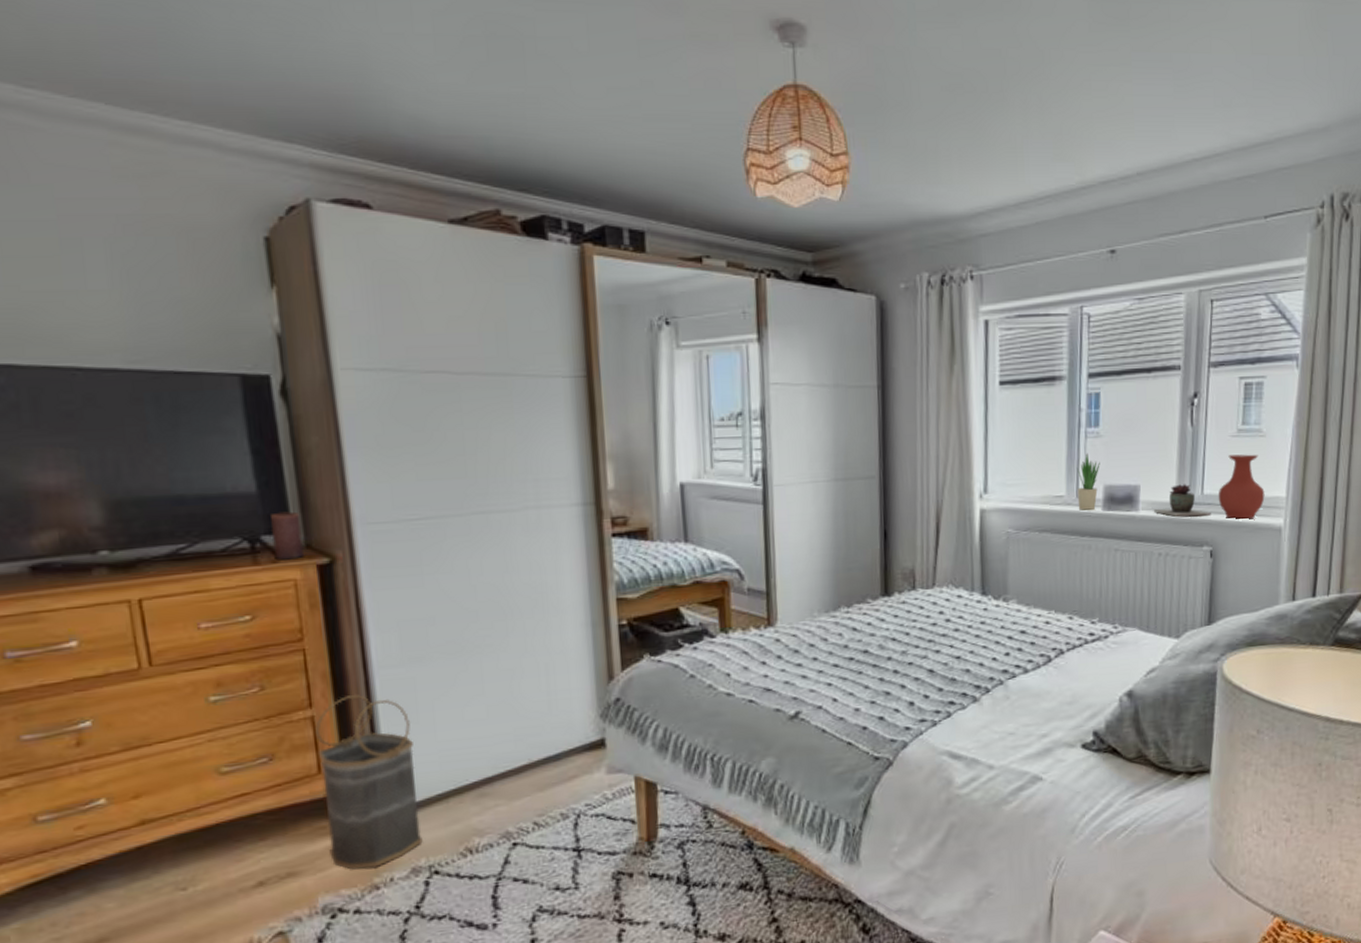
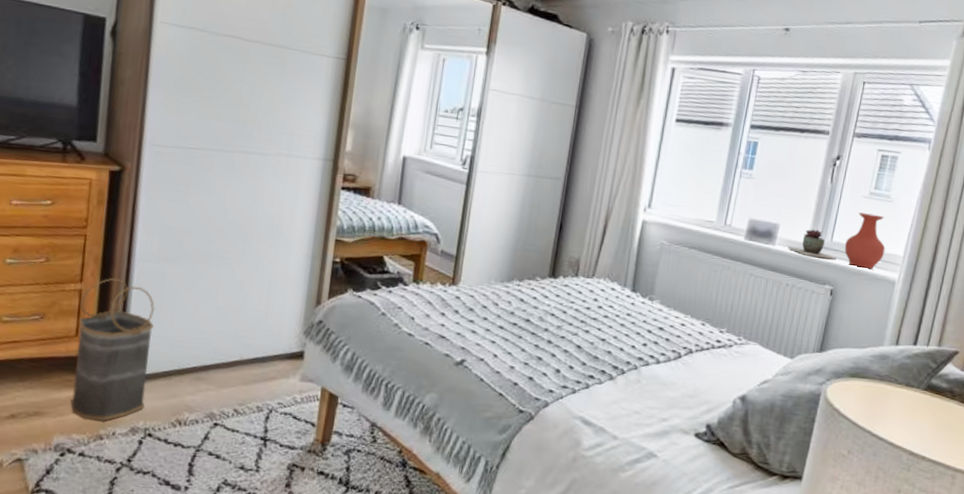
candle: present [271,511,304,560] -> none [79,124,105,163]
potted plant: present [1077,453,1100,510] -> none [724,190,749,238]

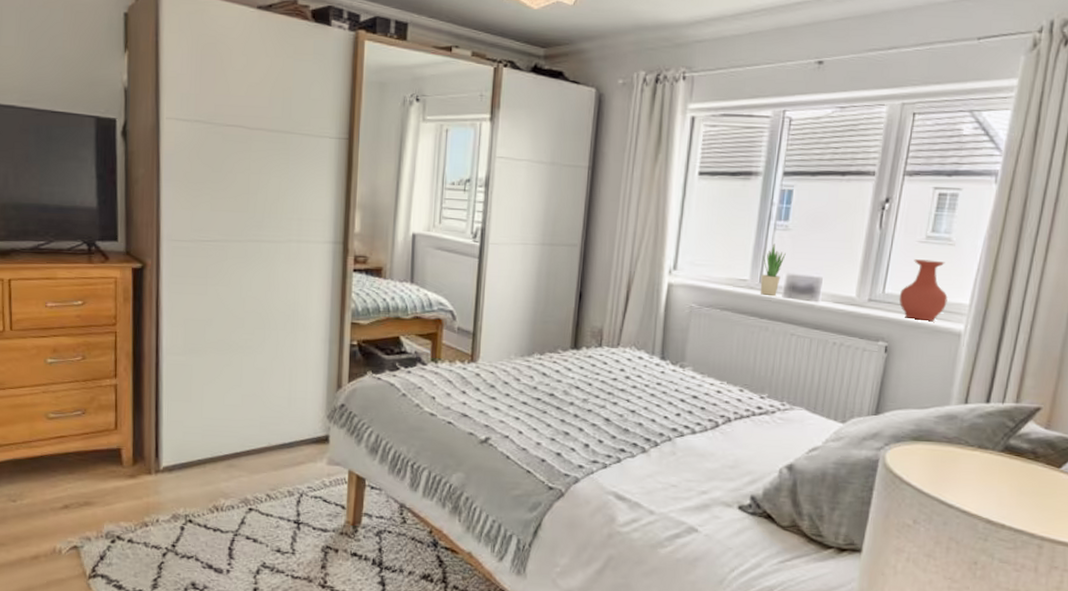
basket: present [70,278,154,421] -> none [116,371,185,509]
potted plant: none [724,190,749,238] -> present [760,244,786,295]
succulent plant: present [788,229,837,260] -> none [833,281,890,314]

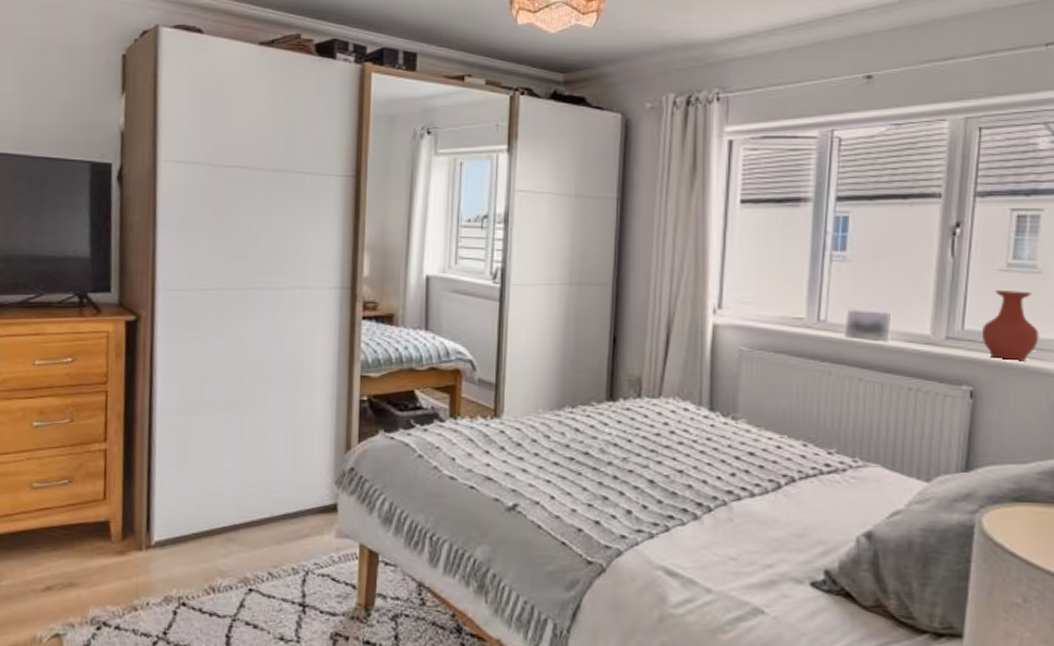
potted plant: present [760,244,786,295] -> none [818,277,846,335]

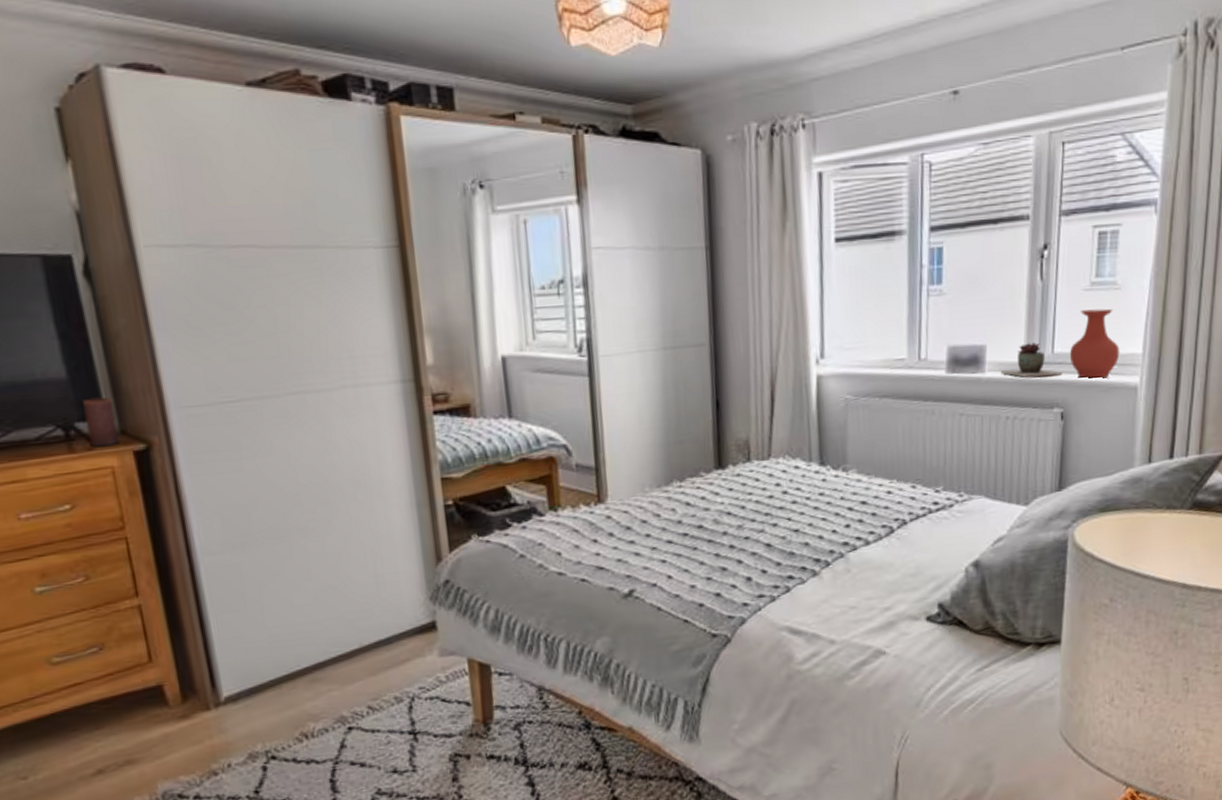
candle: none [95,275,119,315] -> present [83,397,119,448]
succulent plant: none [905,317,973,353] -> present [1001,342,1062,379]

